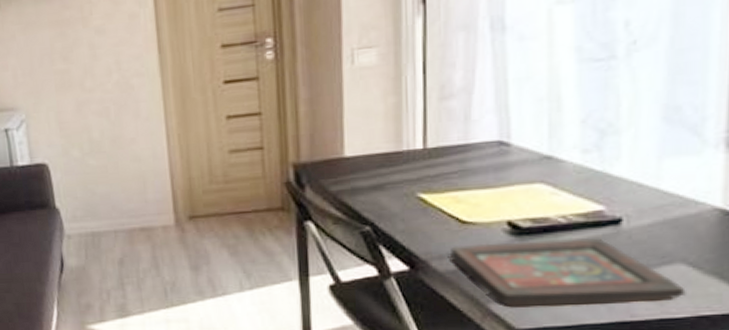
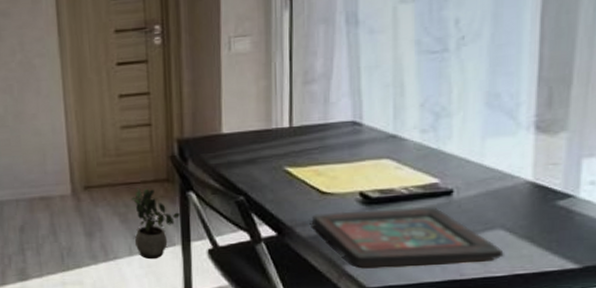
potted plant: none [241,217,297,296] -> present [130,187,180,260]

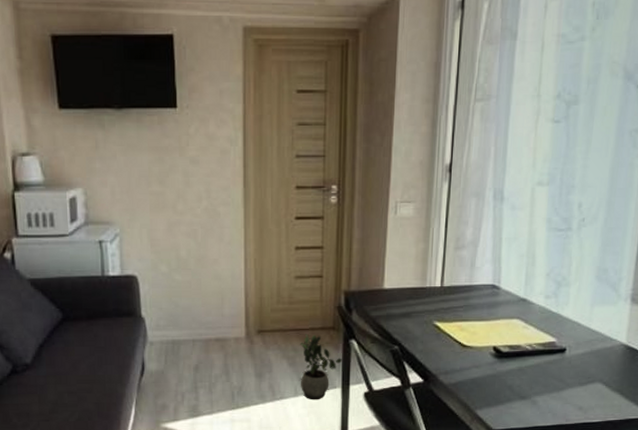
religious icon: present [312,207,504,269] -> none [453,362,600,413]

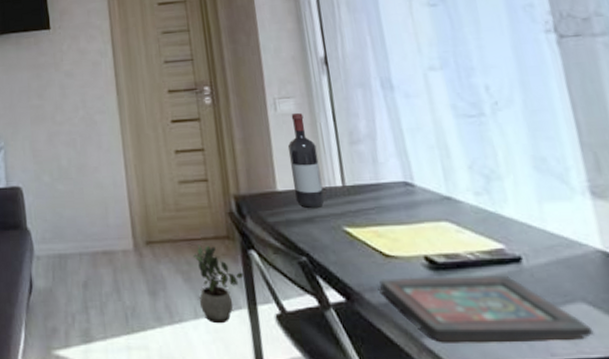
wine bottle: none [399,217,426,304] -> present [287,112,325,208]
religious icon: none [453,362,600,413] -> present [379,275,594,343]

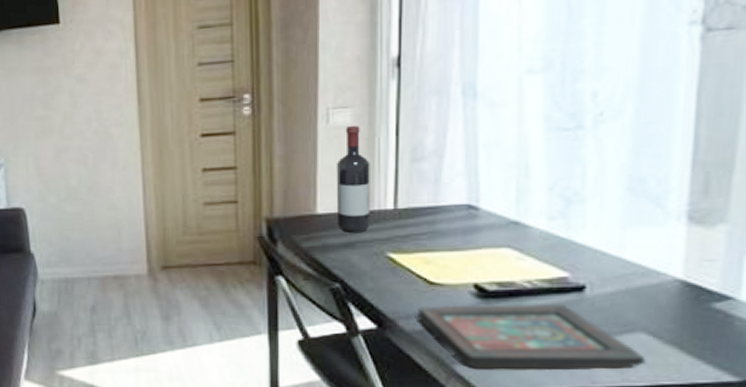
potted plant: present [192,244,243,324] -> none [212,269,267,348]

